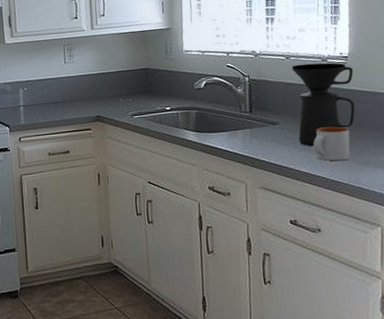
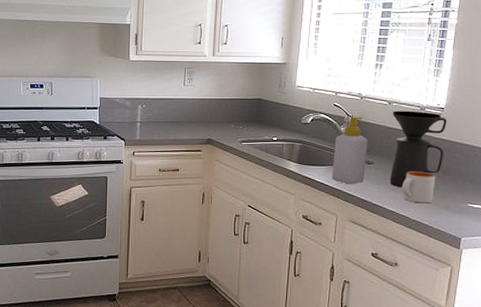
soap bottle: none [233,75,271,149] -> present [332,117,368,184]

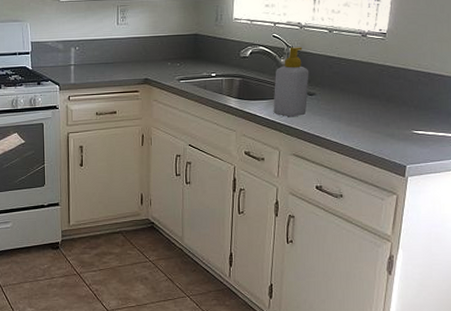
coffee maker: present [389,110,447,188] -> none [332,38,389,118]
mug: present [401,171,436,204] -> none [344,100,379,133]

